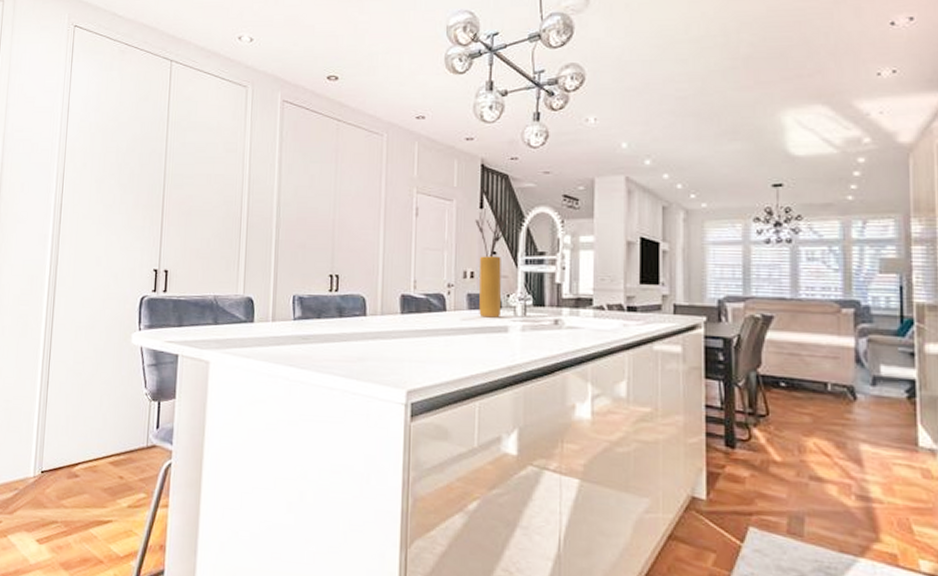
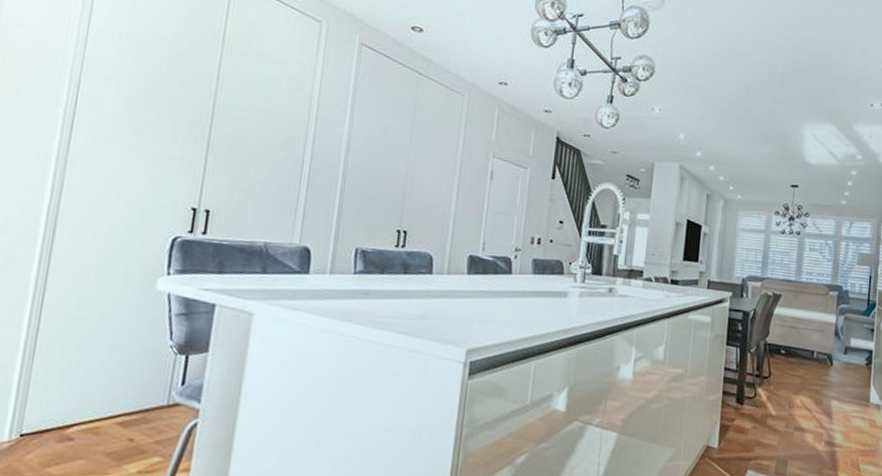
vase: present [475,206,516,318] -> none [542,178,584,284]

